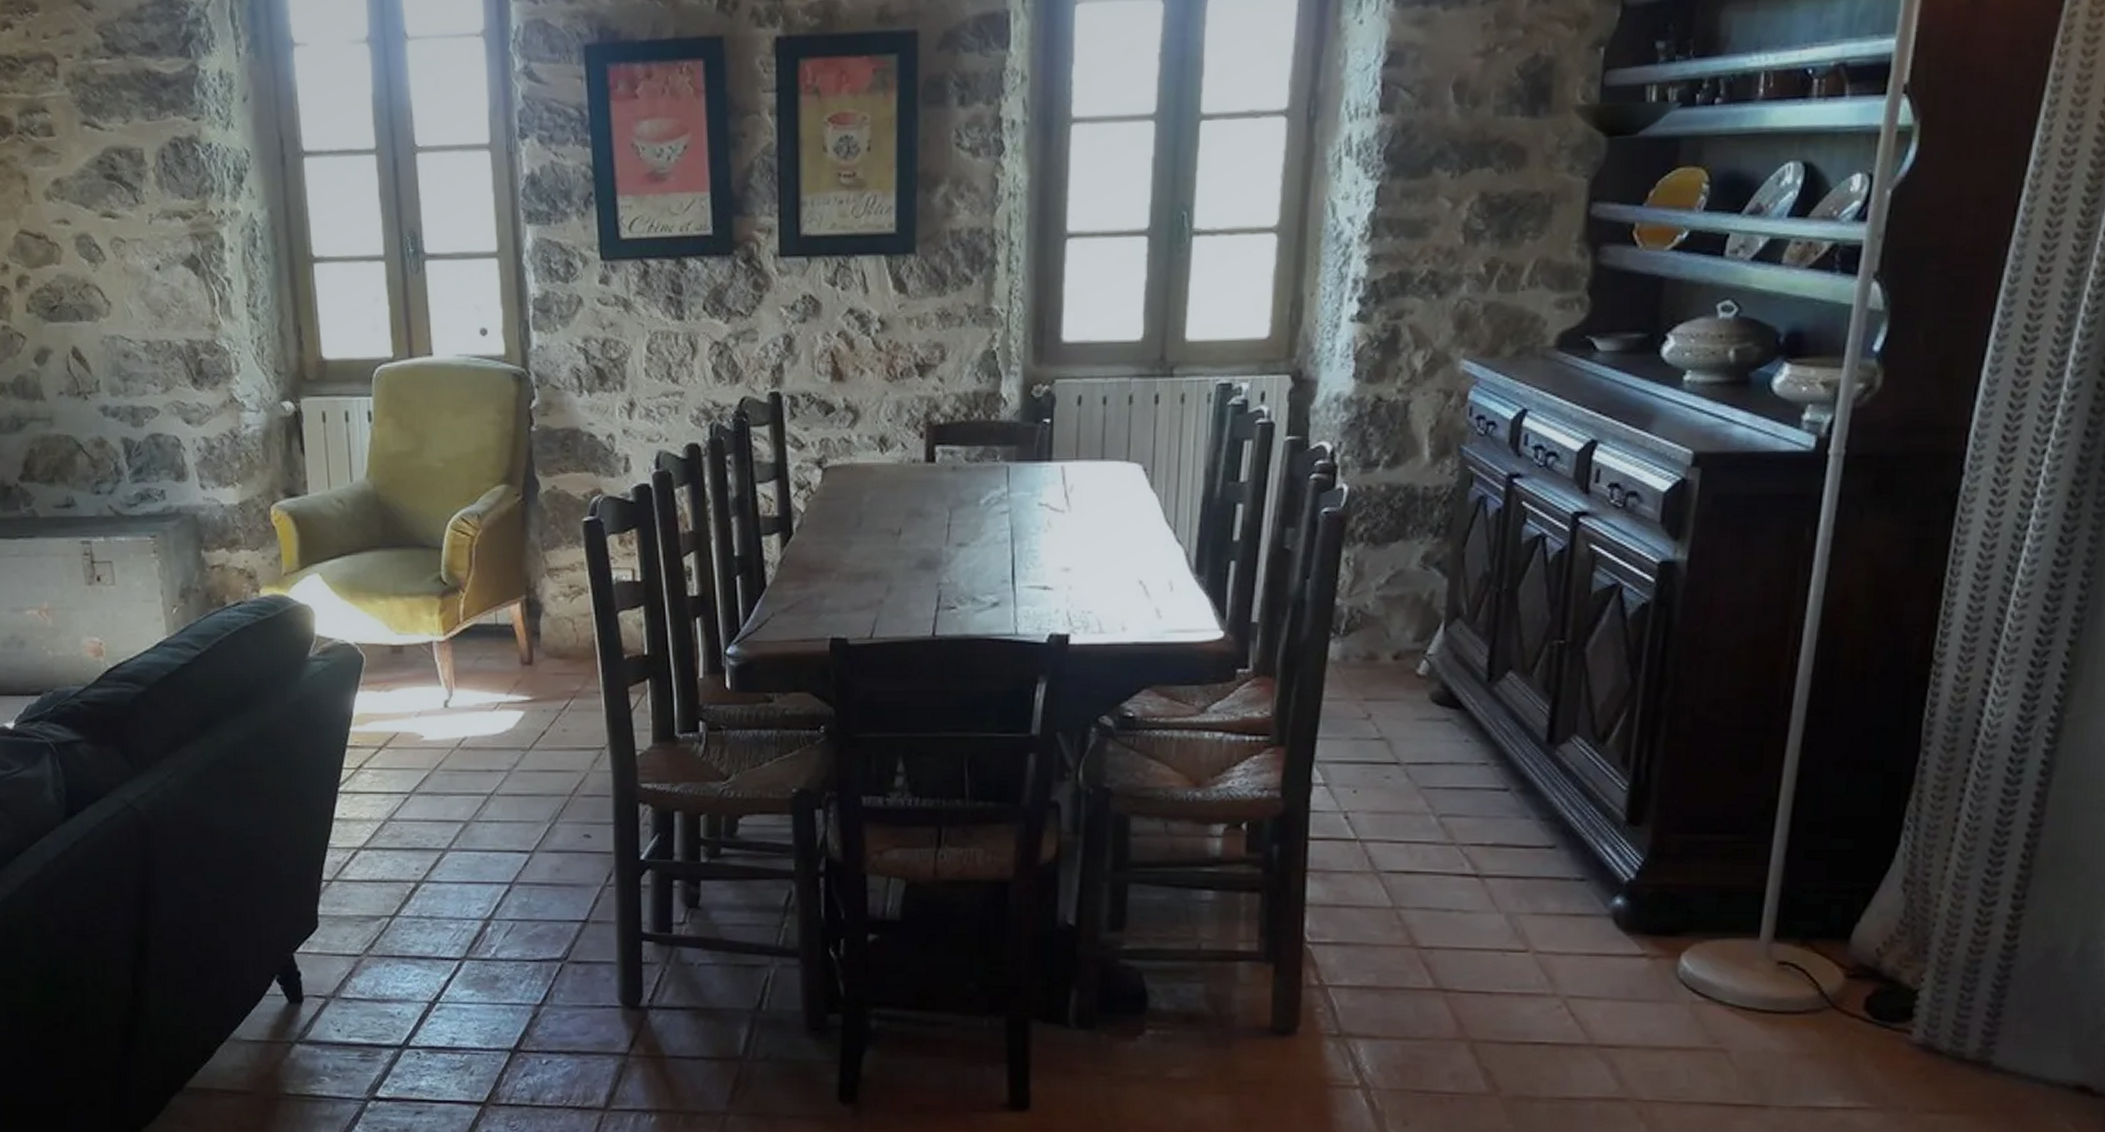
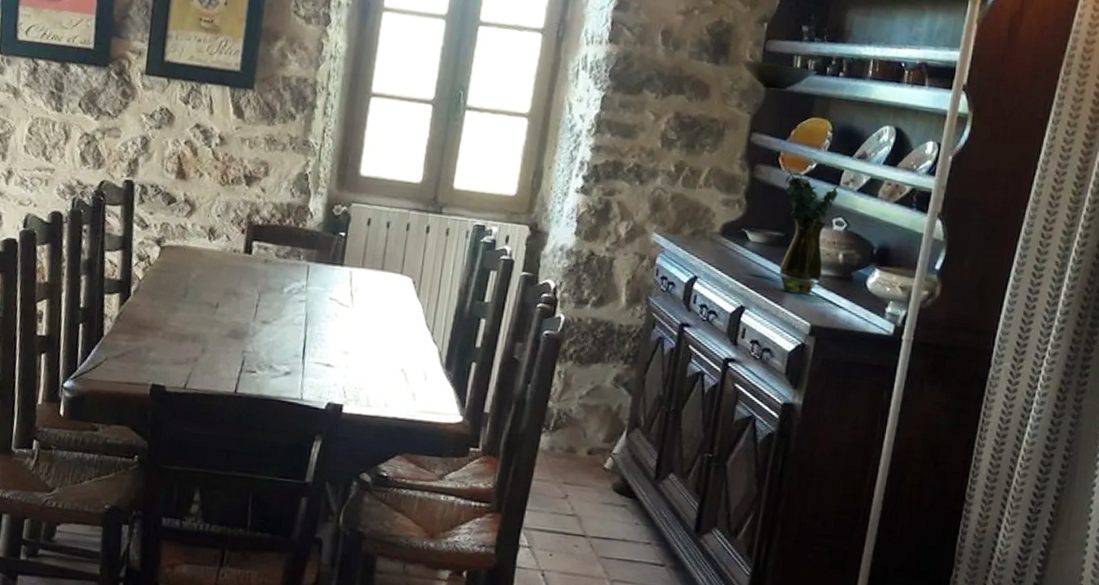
vase: none [1643,243,1723,412] -> present [779,168,839,294]

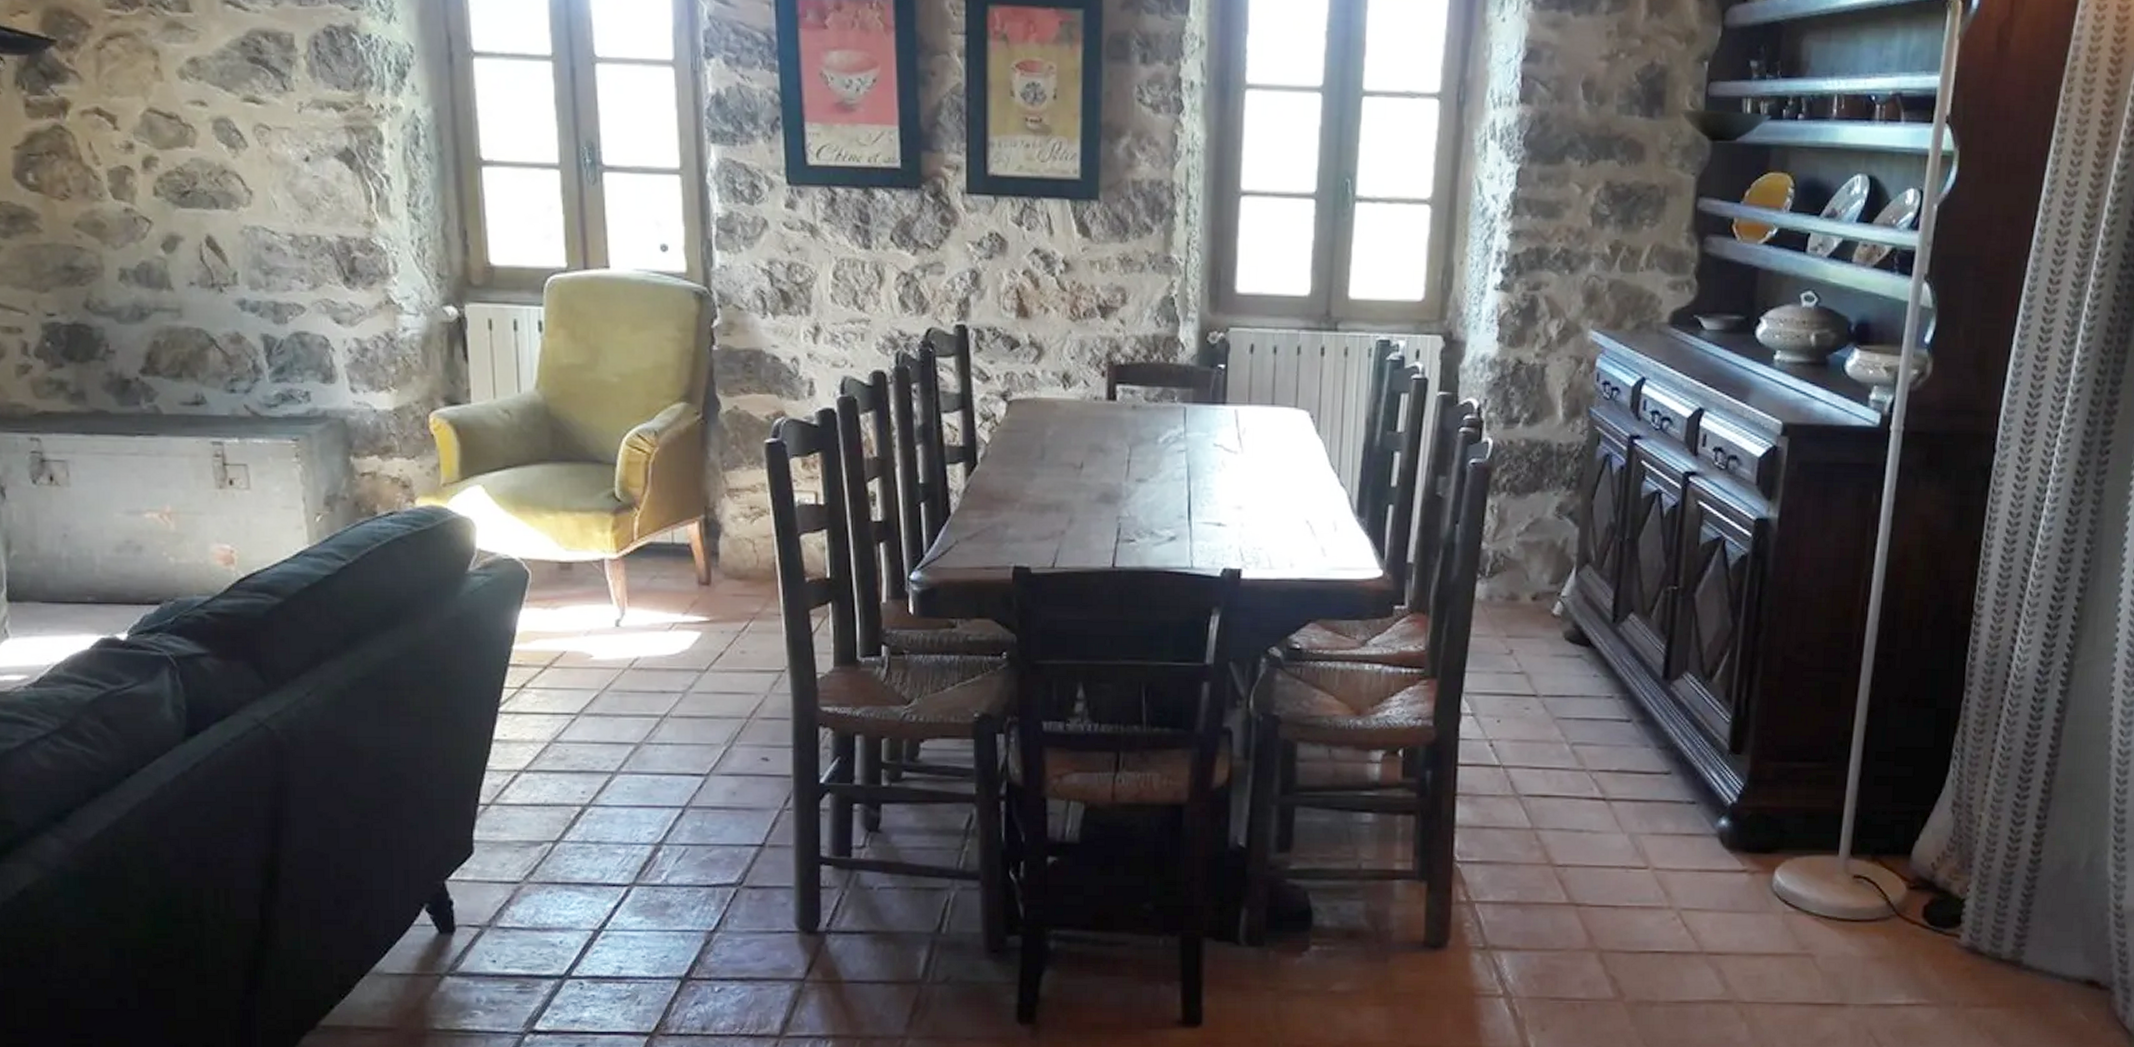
vase: present [779,168,839,294] -> none [1741,237,1806,387]

